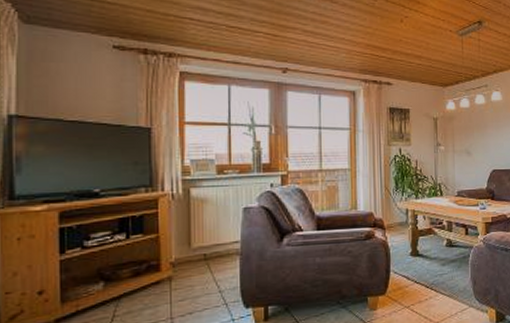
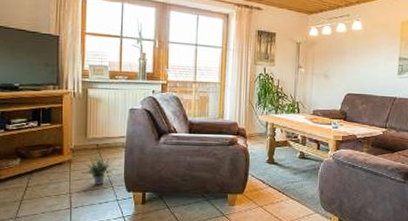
potted plant: none [181,265,235,304] -> present [79,152,120,185]

